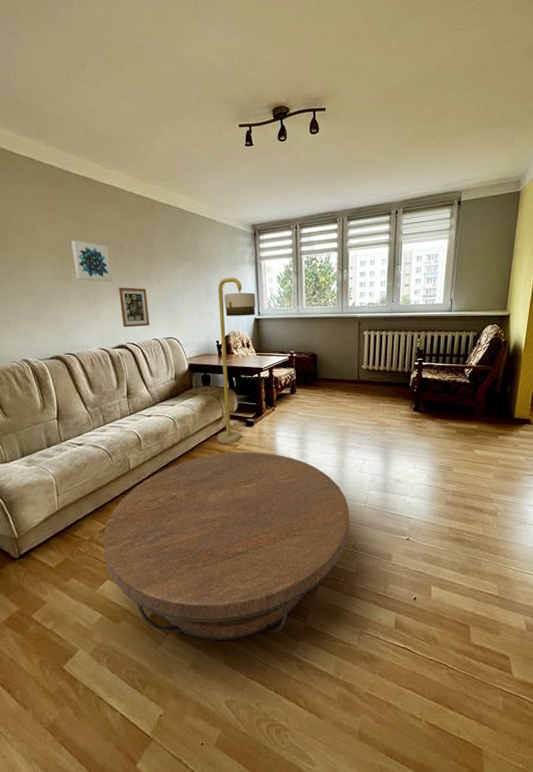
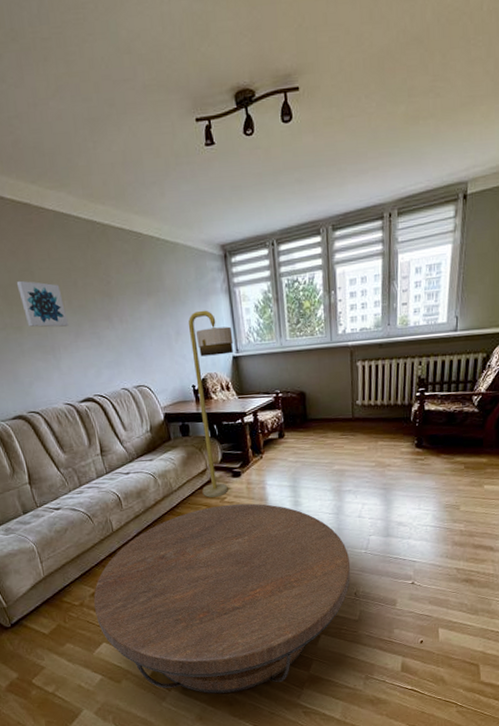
picture frame: present [118,287,151,328] -> none [76,331,117,378]

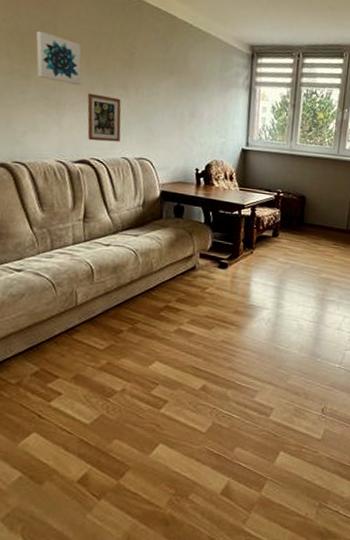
picture frame: none [76,331,117,378] -> present [87,93,121,142]
coffee table: present [93,503,351,694] -> none [32,295,323,509]
floor lamp: present [188,310,233,498] -> none [184,99,246,286]

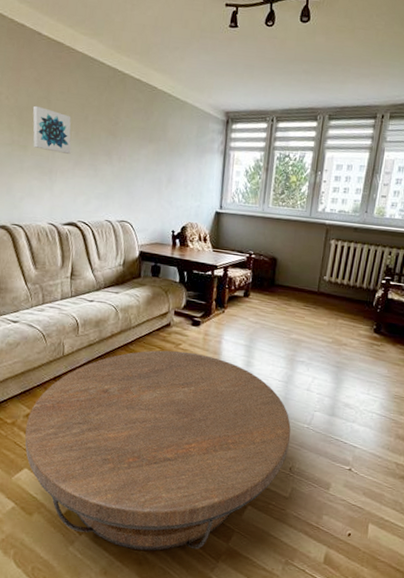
coffee table: none [32,295,323,509] -> present [25,350,291,551]
picture frame: present [87,93,121,142] -> none [75,161,106,206]

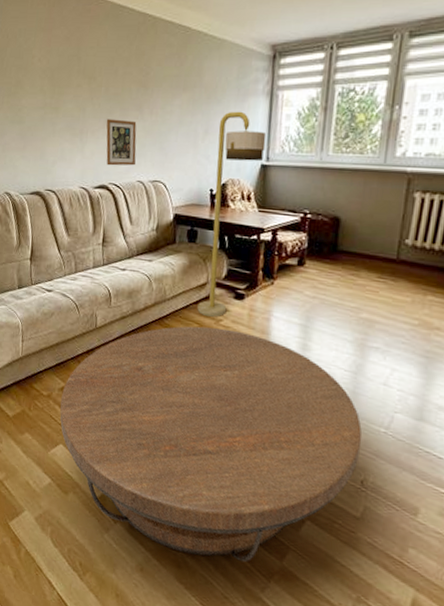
wall art: present [32,105,72,154] -> none [63,64,102,112]
picture frame: none [75,161,106,206] -> present [106,119,137,166]
floor lamp: none [159,164,220,342] -> present [197,111,267,317]

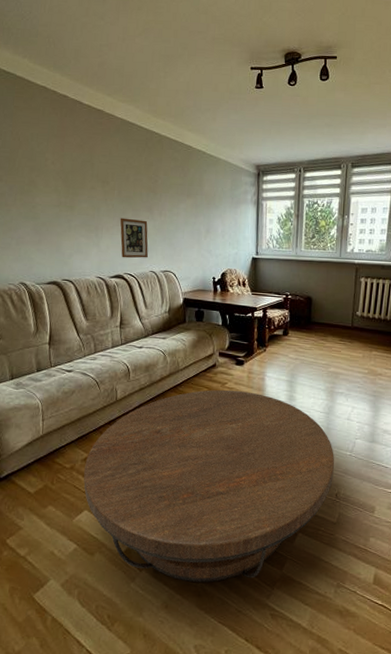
floor lamp: present [197,111,267,317] -> none [206,215,255,381]

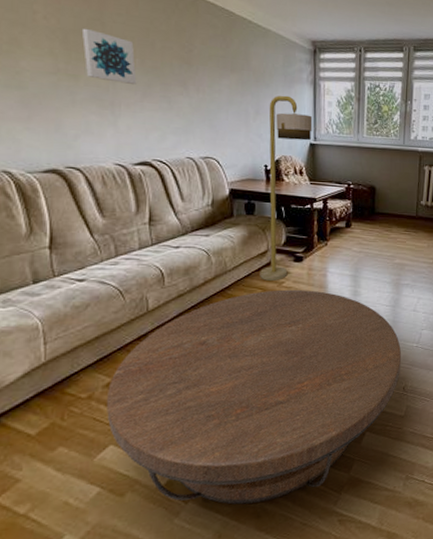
wall art: none [77,169,115,212] -> present [81,28,137,84]
picture frame: present [120,218,149,258] -> none [144,92,184,142]
floor lamp: none [206,215,255,381] -> present [260,95,313,281]

